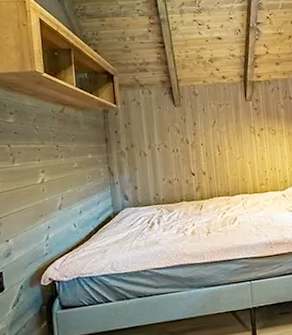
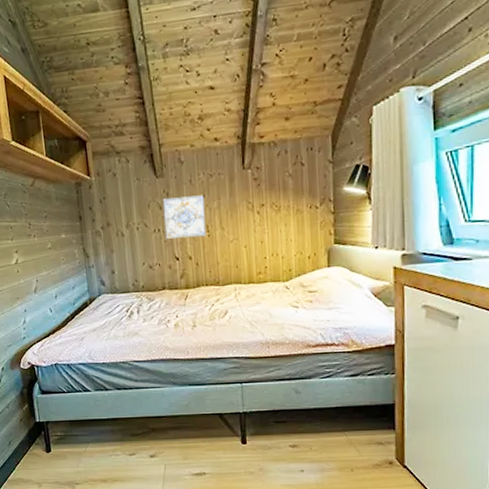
wall art: none [180,121,218,158] -> present [162,195,207,240]

